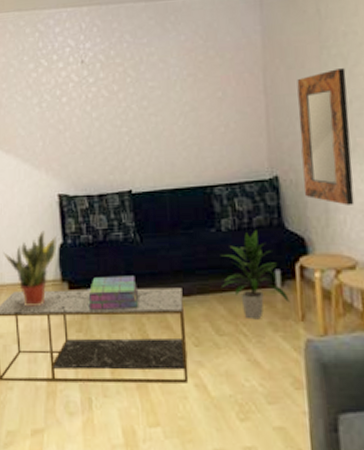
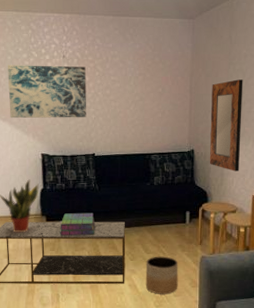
wall art: none [10,72,118,149] -> present [8,65,87,119]
planter: none [218,339,273,401] -> present [145,256,178,295]
indoor plant: present [222,229,290,320] -> none [151,184,194,244]

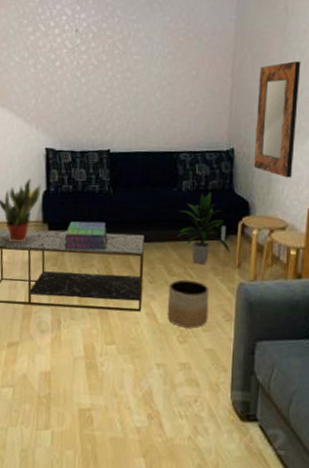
wall art: present [8,65,87,119] -> none [9,40,103,106]
indoor plant: none [151,184,194,244] -> present [177,191,230,265]

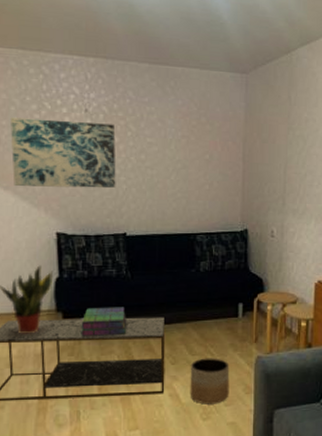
wall art: none [9,40,103,106] -> present [11,117,116,189]
indoor plant: present [177,191,230,265] -> none [197,271,247,342]
home mirror: present [254,61,301,178] -> none [267,147,304,255]

